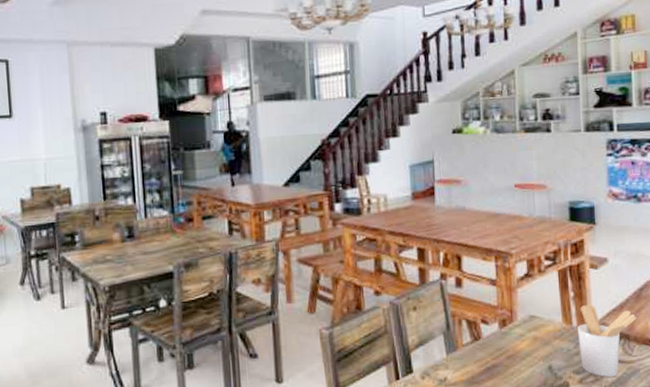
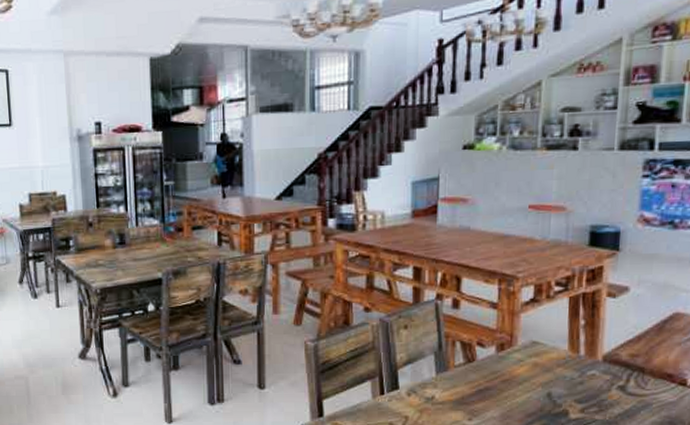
utensil holder: present [578,304,637,377] -> none [584,334,656,408]

